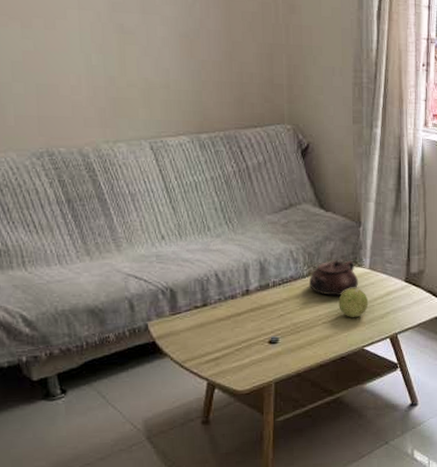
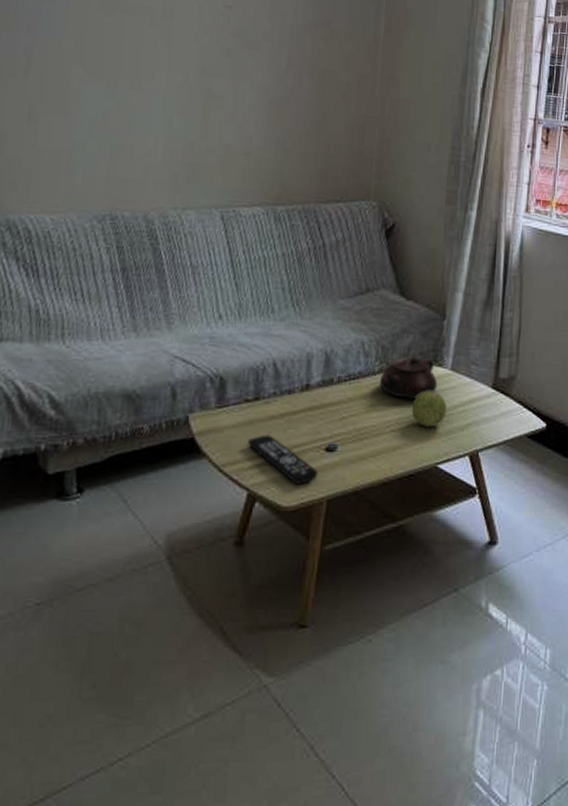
remote control: none [201,334,265,372] -> present [247,434,318,484]

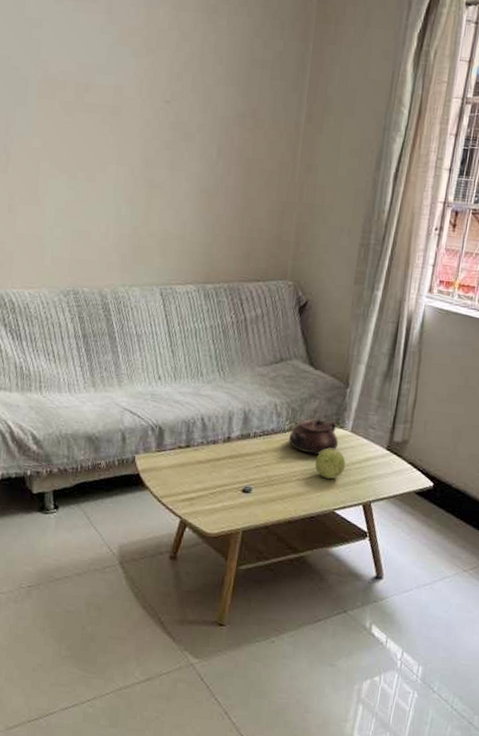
remote control: present [247,434,318,484] -> none [180,475,236,517]

